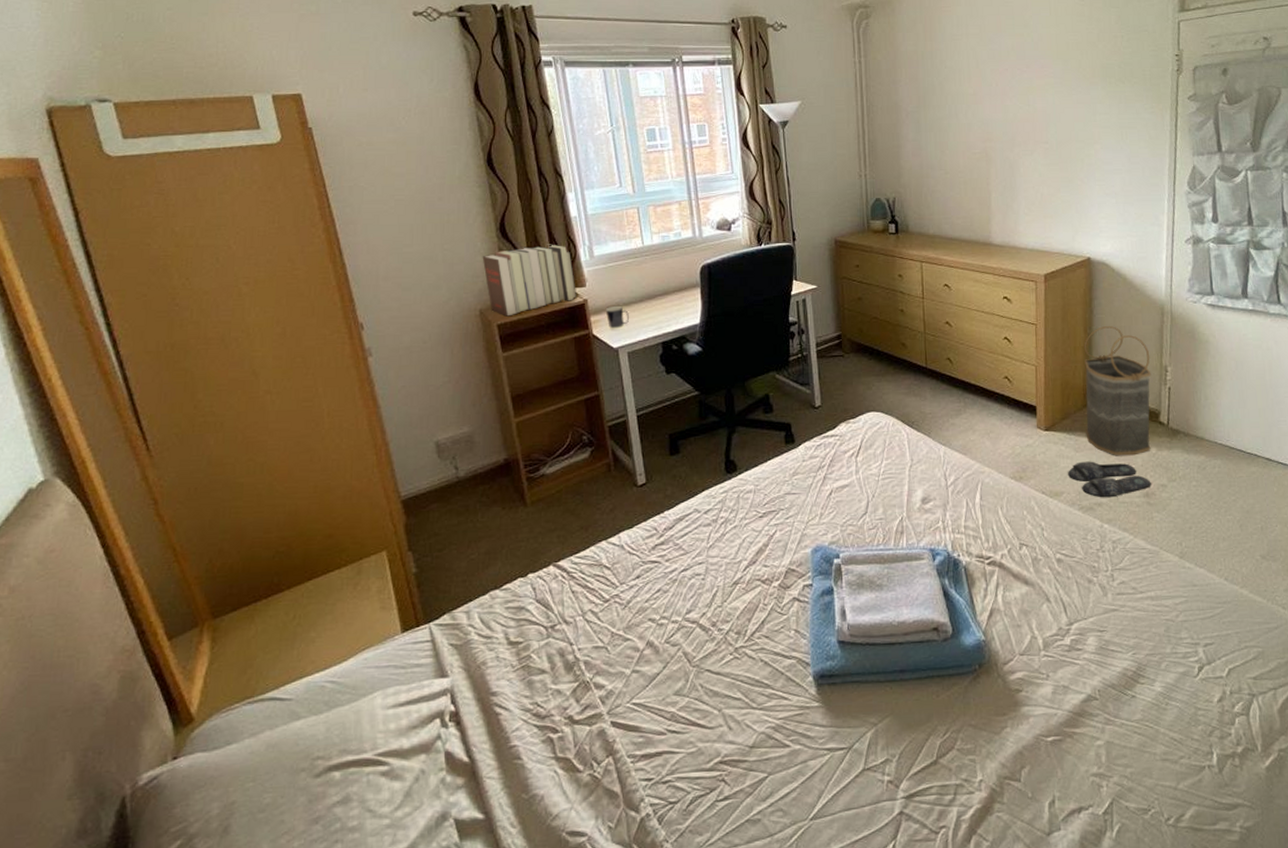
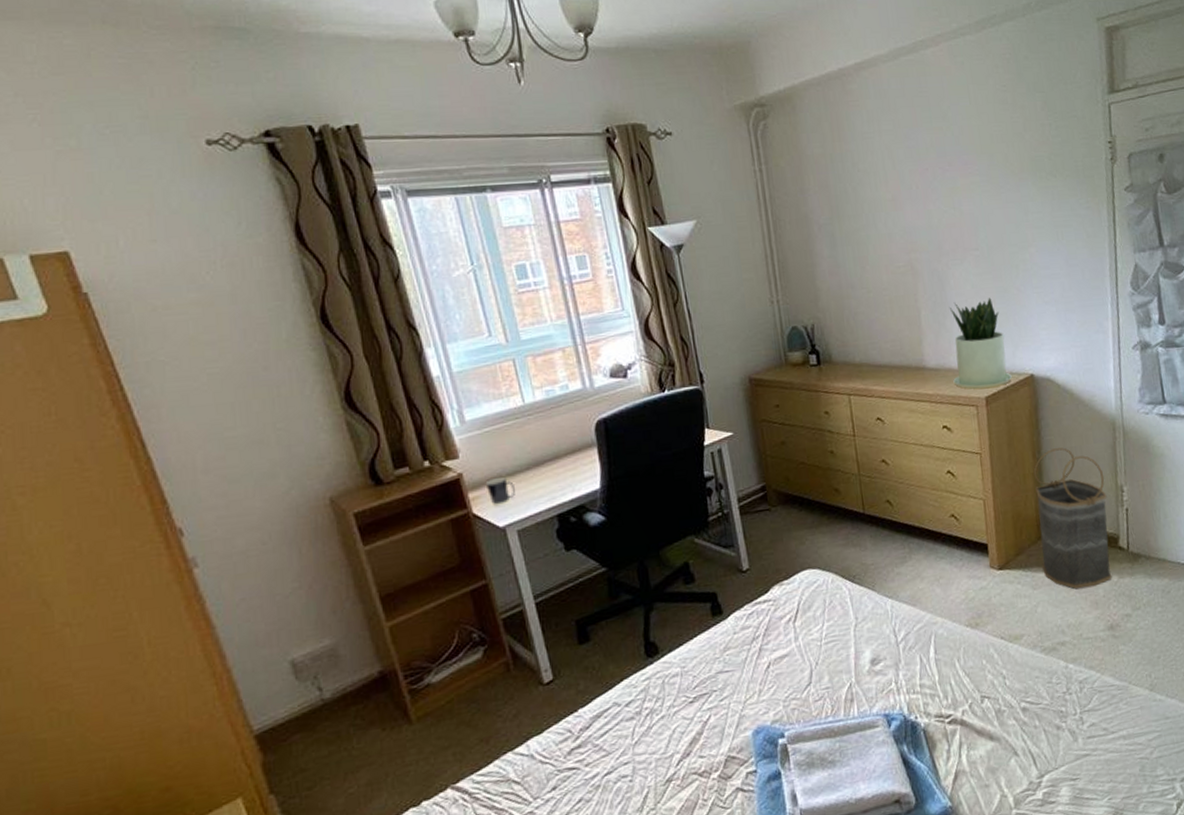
books: present [482,244,577,317] -> none [326,411,450,503]
planter: none [1016,186,1070,267] -> present [949,298,1012,389]
slippers: present [1068,461,1151,498] -> none [1027,596,1115,636]

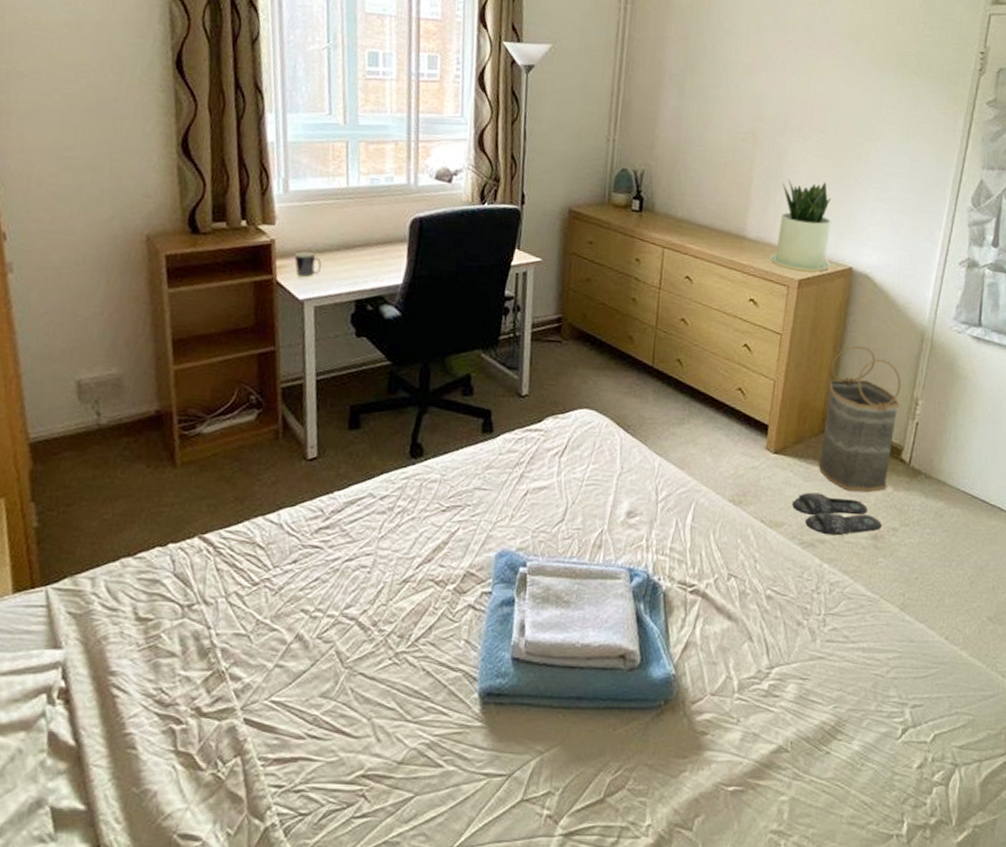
slippers: none [1027,596,1115,636] -> present [792,492,882,536]

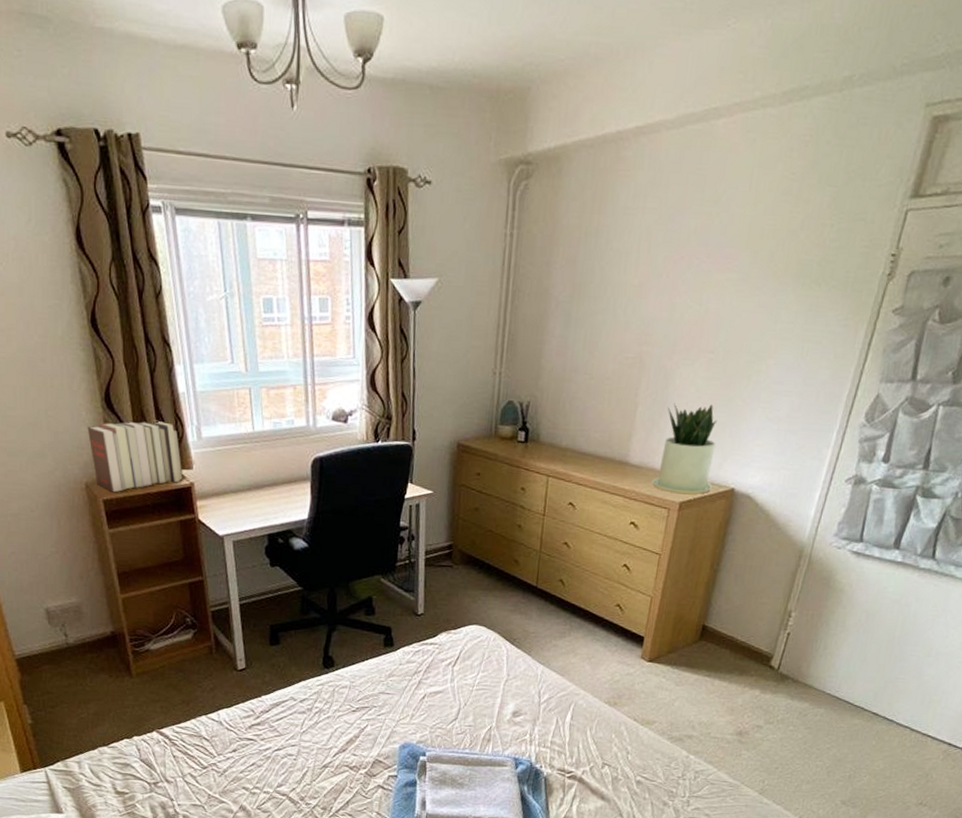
books: none [156,168,264,247] -> present [87,420,184,493]
mug: present [294,251,321,279] -> none [211,492,236,517]
slippers: present [792,492,882,536] -> none [664,695,747,732]
basket: present [818,346,902,493] -> none [690,563,776,695]

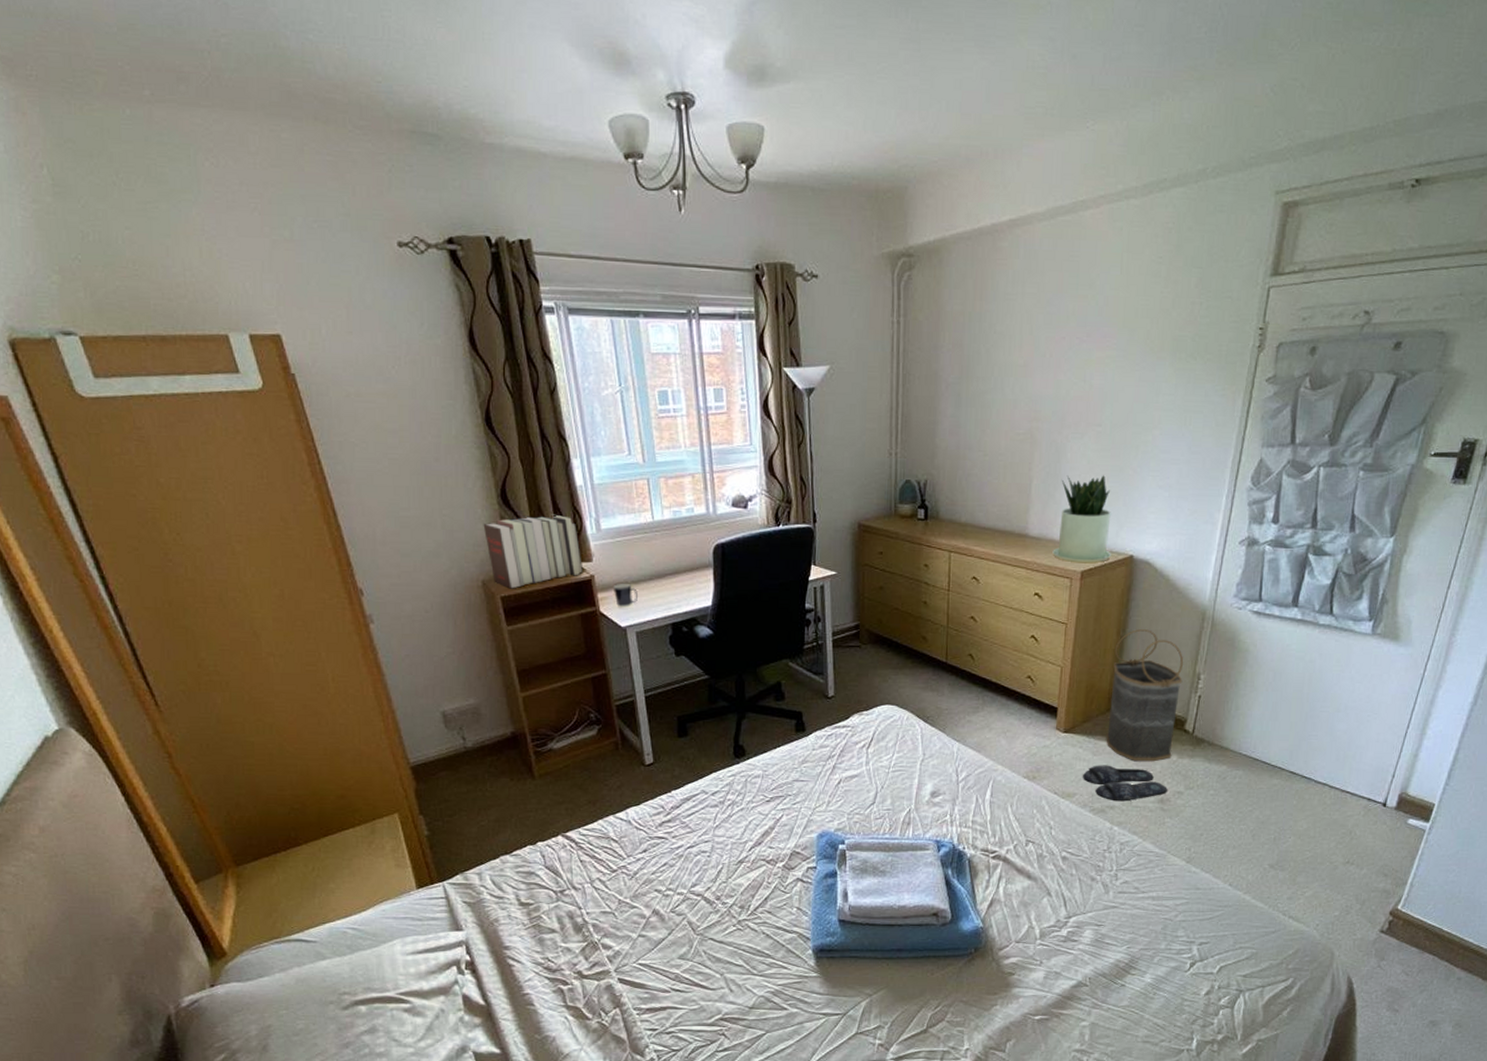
mug: none [211,492,236,517] -> present [613,583,637,609]
slippers: none [664,695,747,732] -> present [1083,765,1167,802]
basket: none [690,563,776,695] -> present [1106,629,1184,762]

